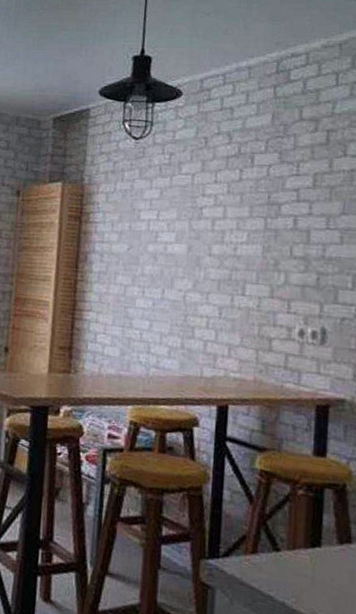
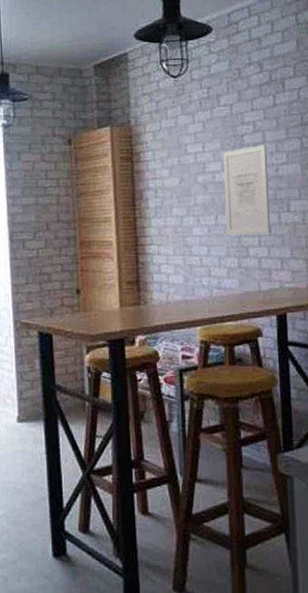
wall art: none [172,220,226,316] -> present [223,145,270,236]

